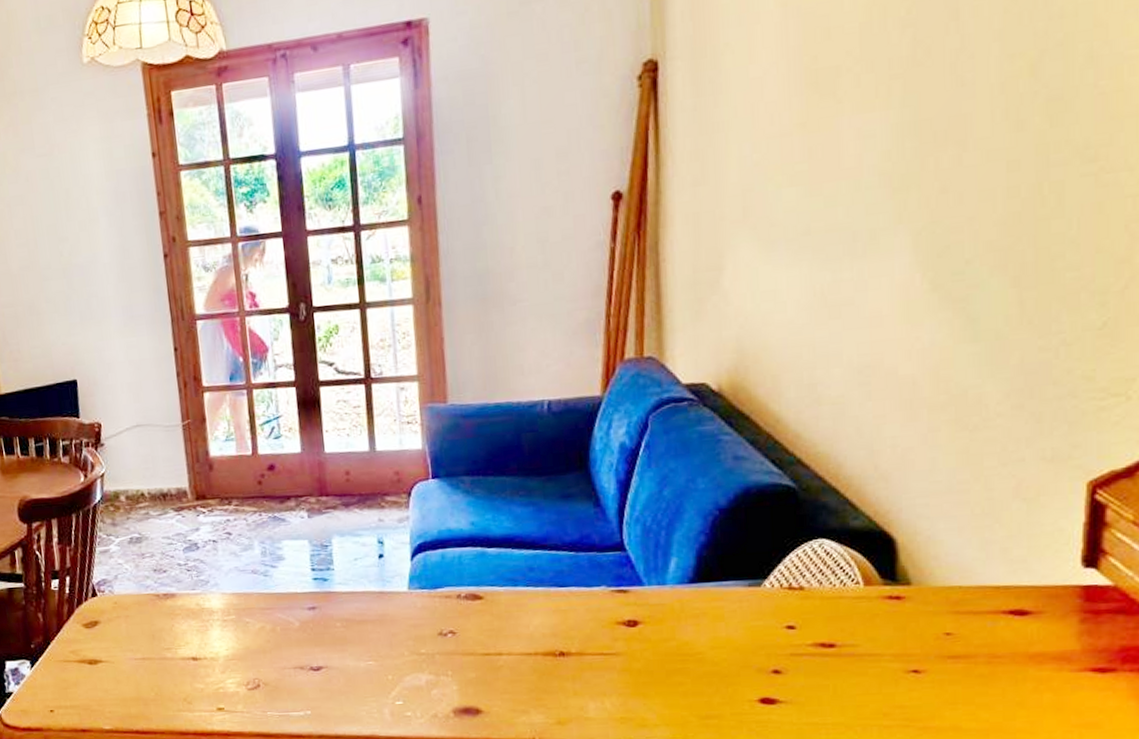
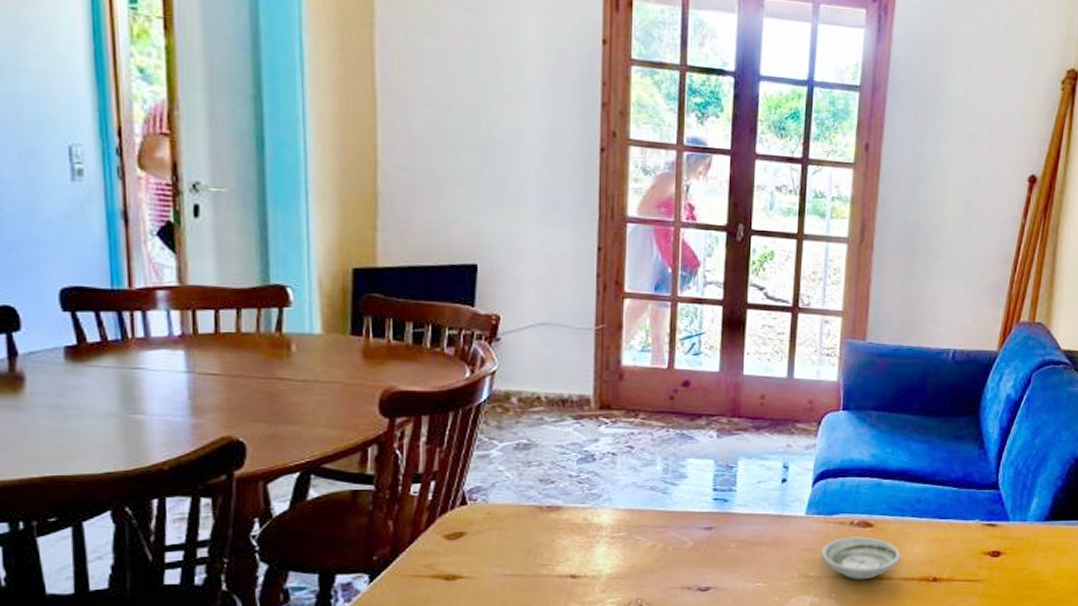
saucer: none [430,609,519,656] -> present [822,536,901,580]

